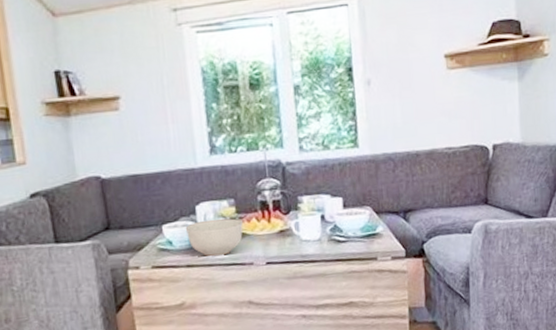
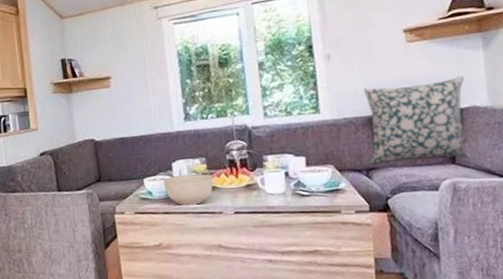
pillow: none [403,109,503,207] -> present [364,76,472,166]

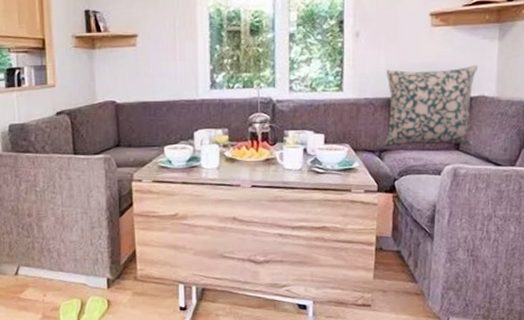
bowl: present [163,173,213,206] -> none [183,144,234,177]

